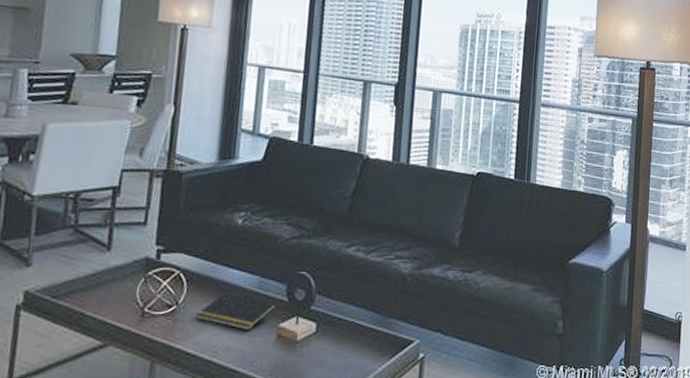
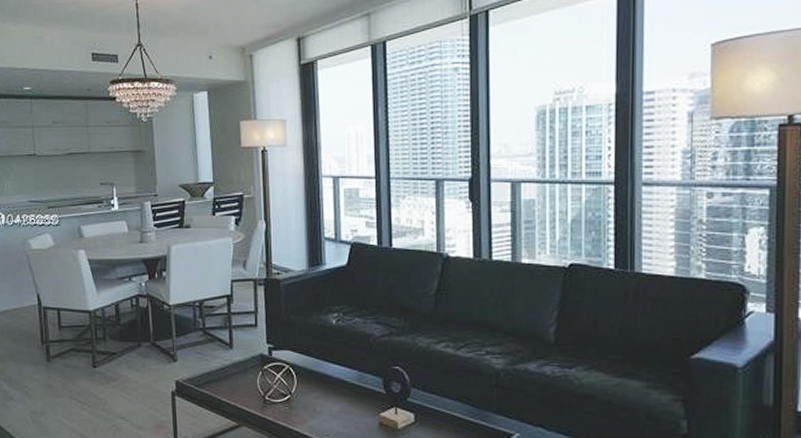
notepad: present [195,292,277,331] -> none [307,384,376,419]

